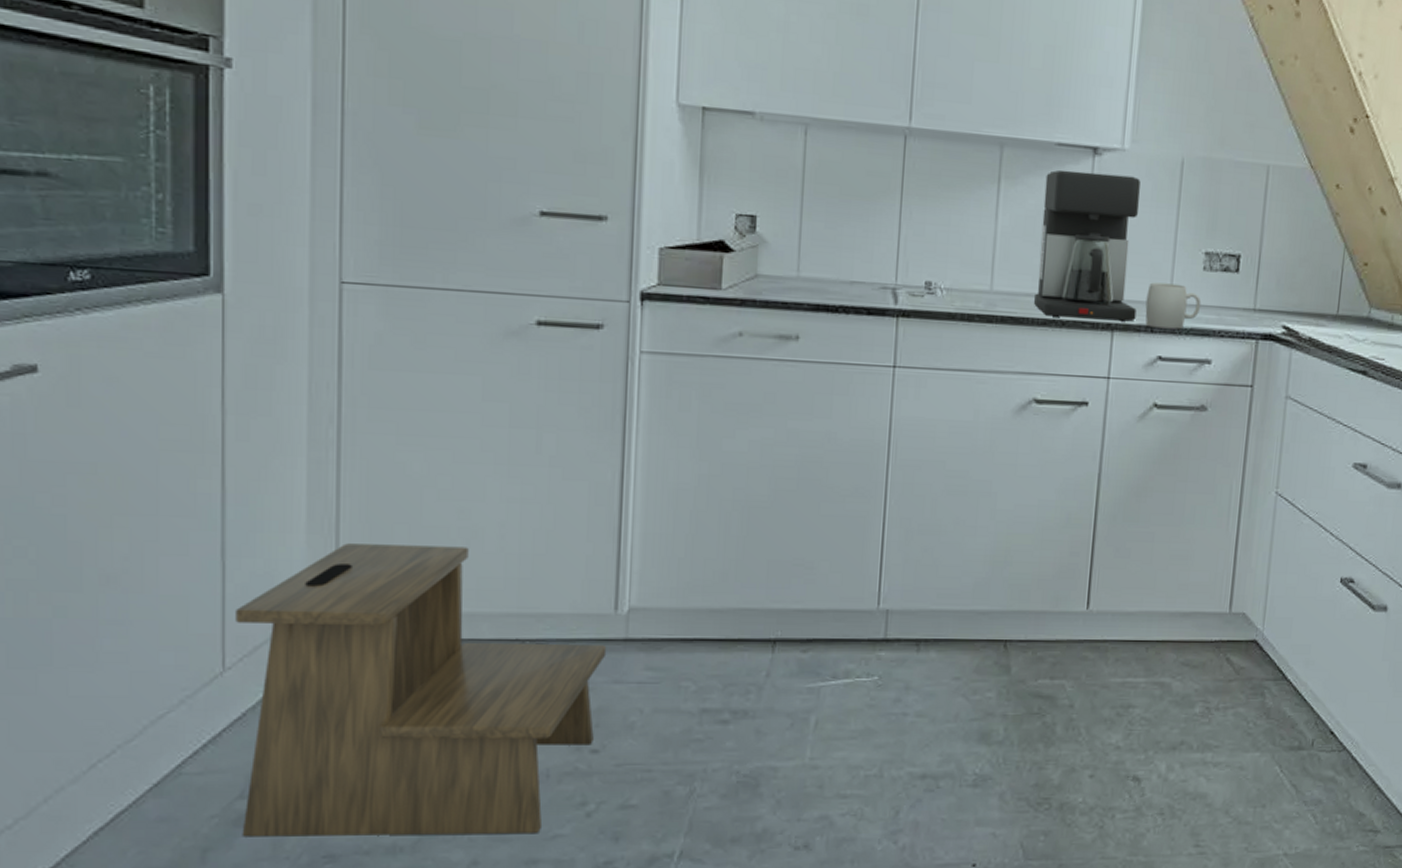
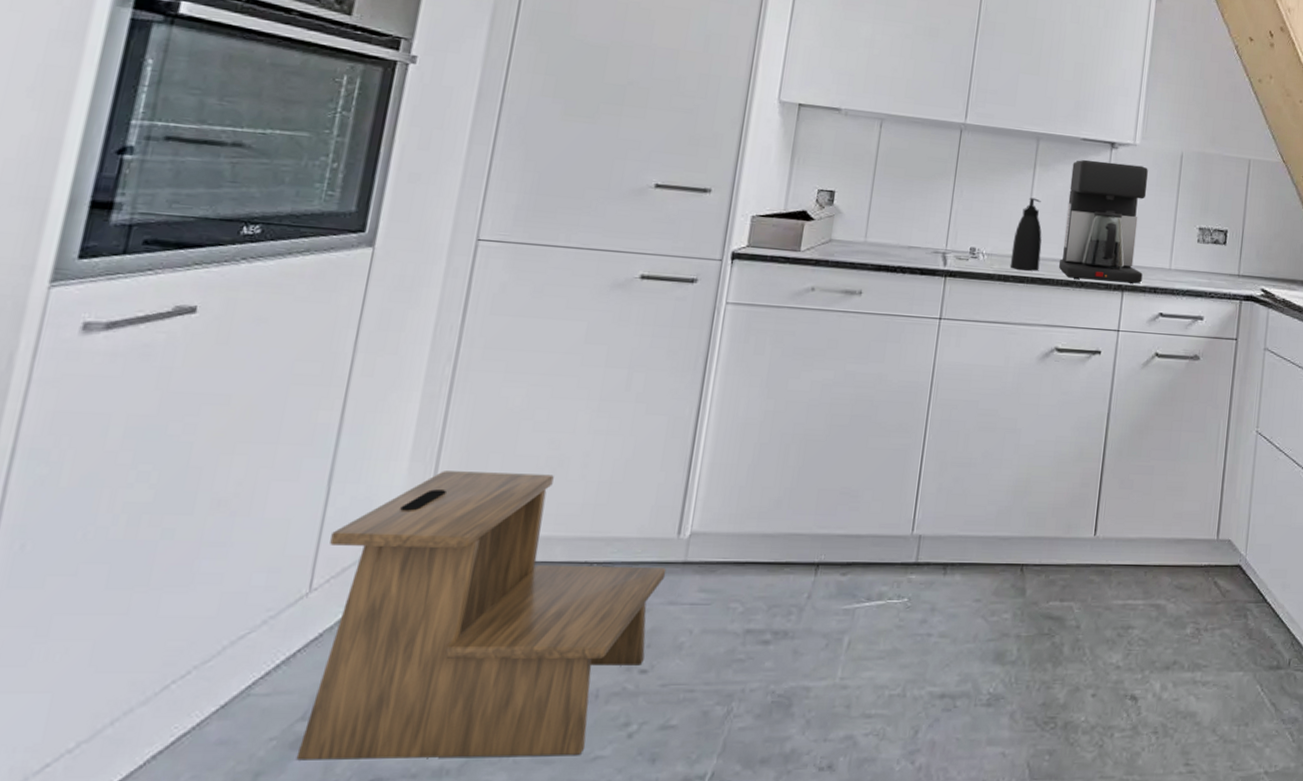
soap dispenser: none [974,219,1012,309] -> present [1010,197,1042,271]
mug: present [1145,282,1202,330] -> none [1150,251,1196,291]

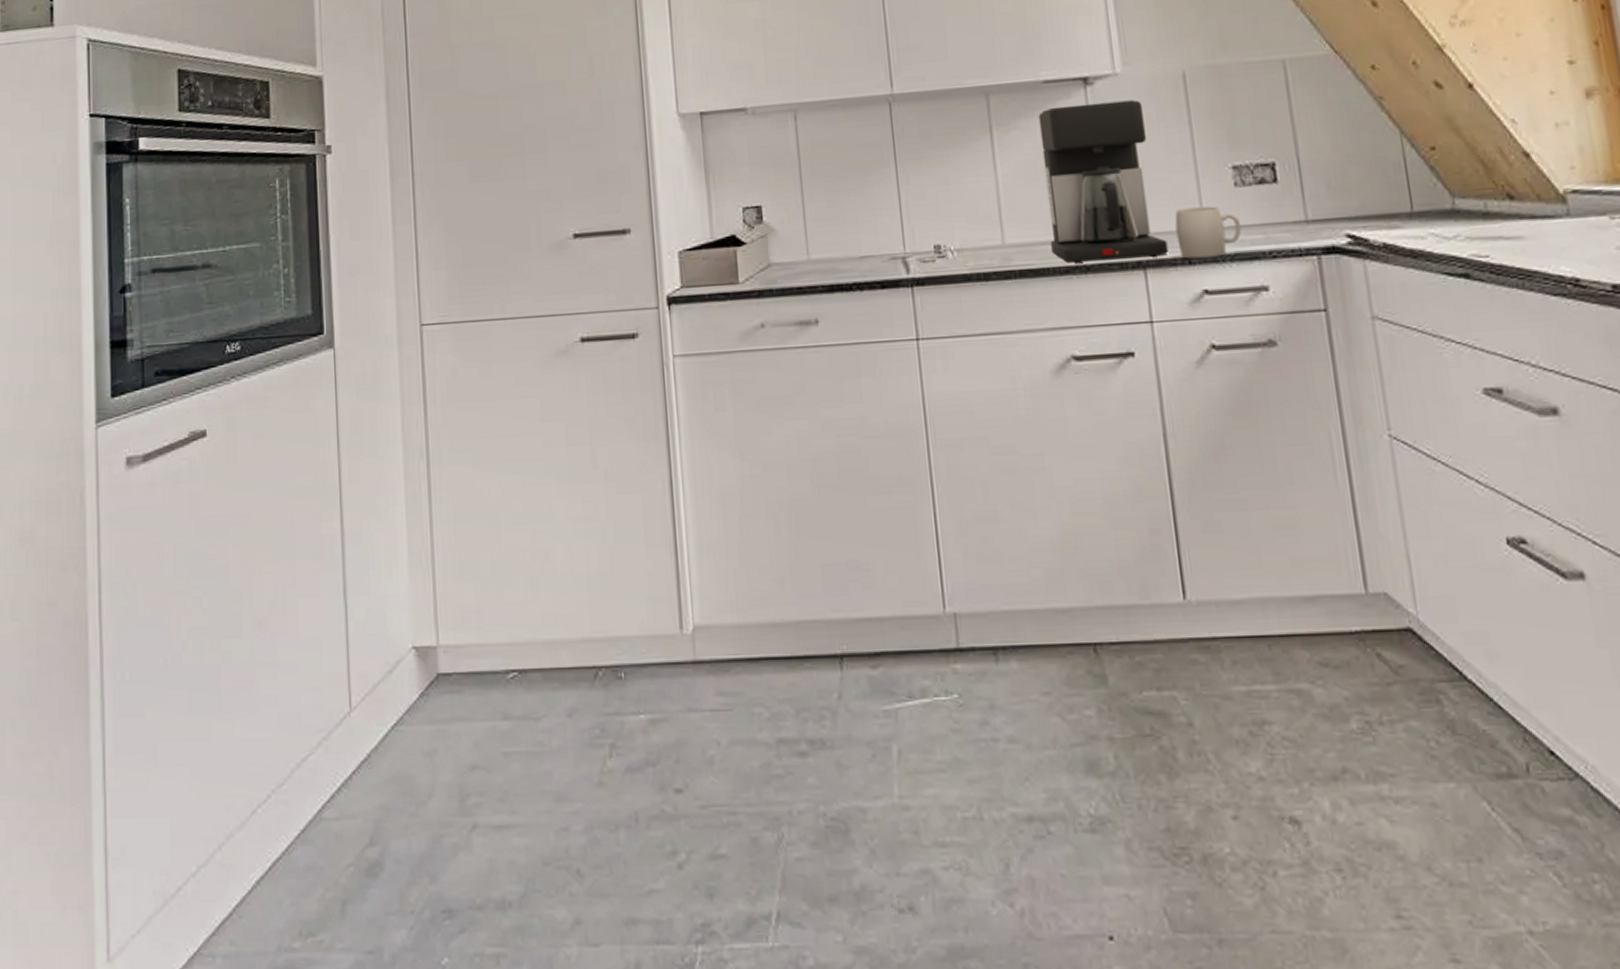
step stool: present [296,471,667,761] -> none [357,571,678,889]
soap dispenser: present [1010,197,1042,271] -> none [984,168,1027,264]
mug: none [1150,251,1196,291] -> present [1174,206,1242,259]

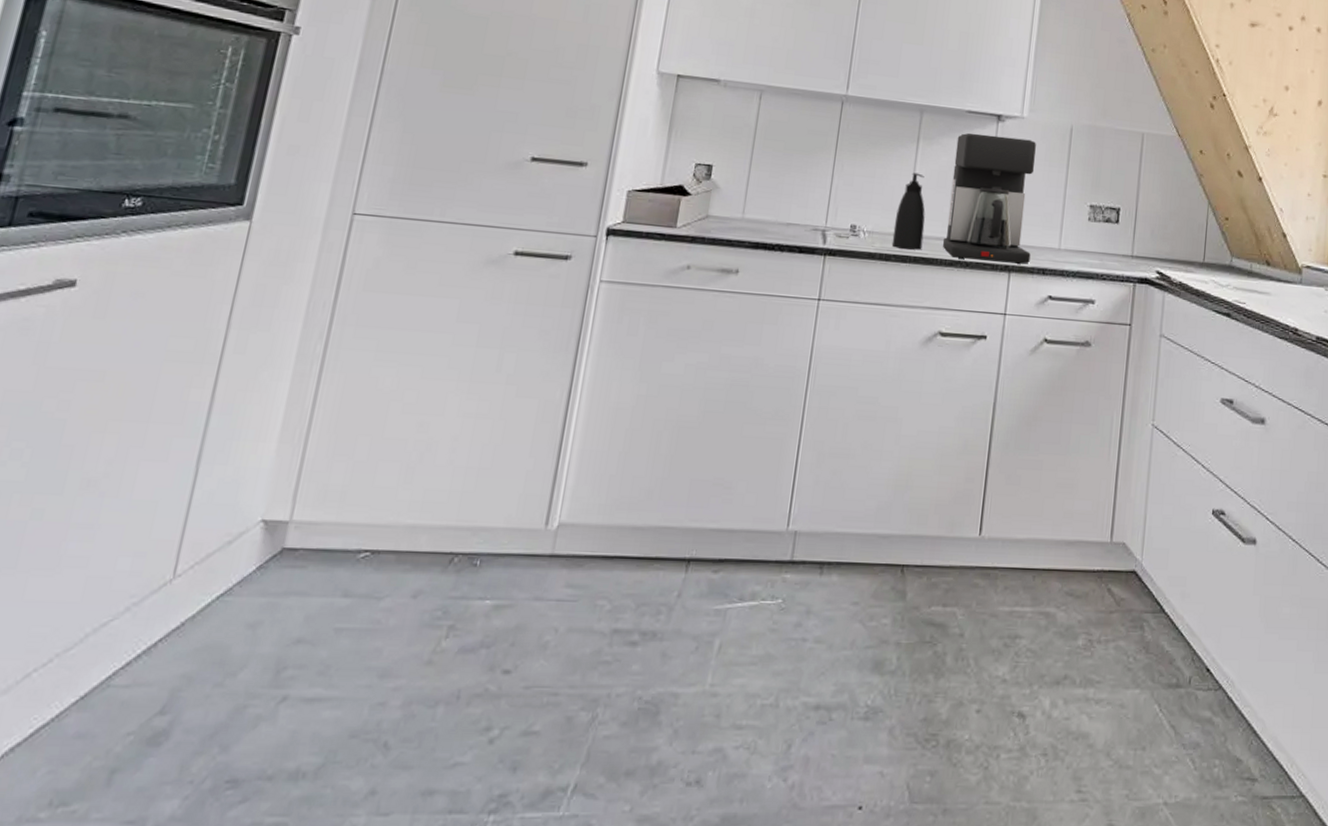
soap dispenser: none [984,168,1027,264] -> present [891,172,926,250]
mug: present [1174,206,1242,259] -> none [1038,230,1087,272]

